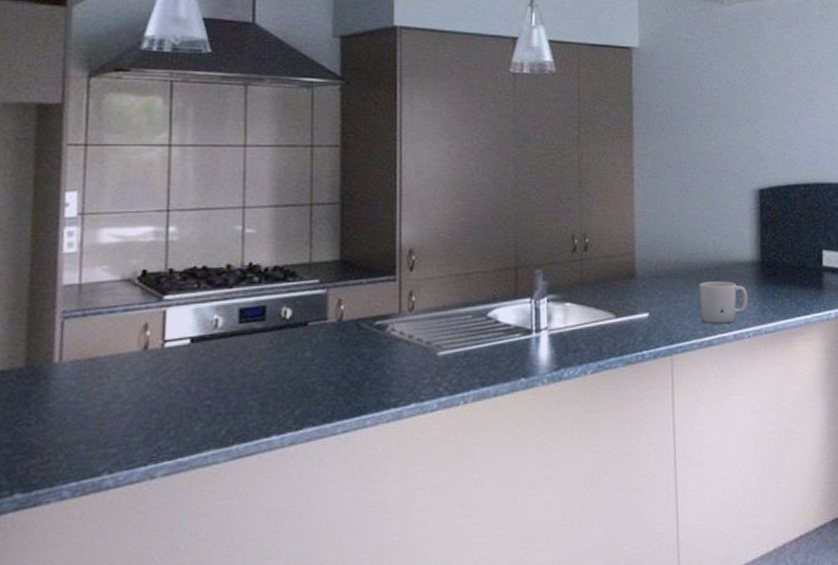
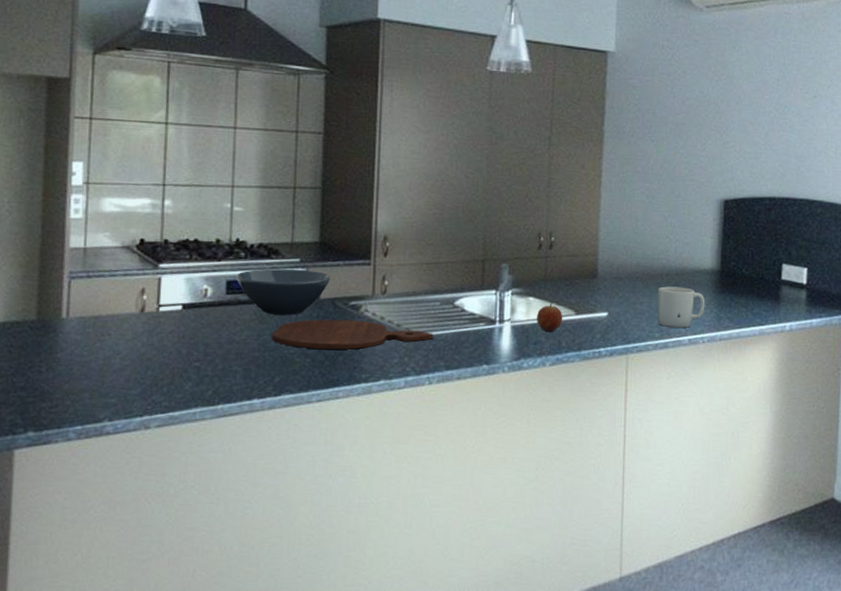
bowl: none [250,290,354,342] -> present [236,268,331,315]
cutting board: none [290,340,467,376] -> present [271,319,434,350]
fruit: none [575,307,603,339] -> present [537,302,563,333]

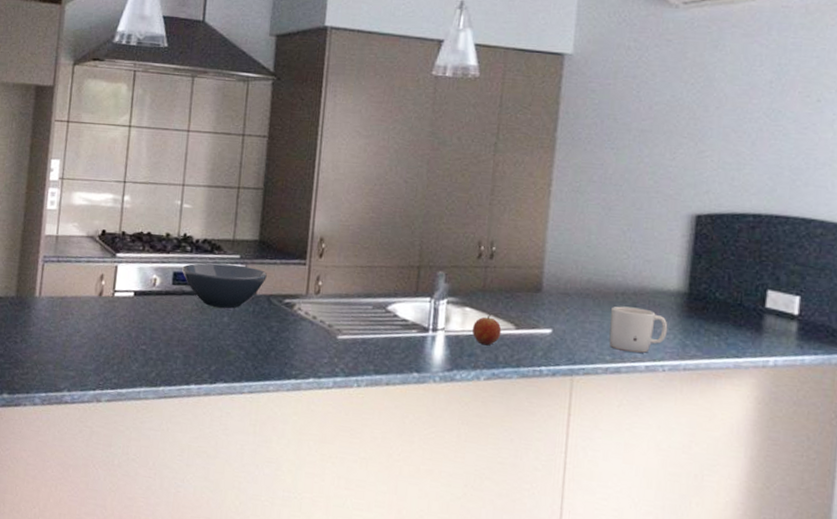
cutting board: present [271,319,434,350] -> none [210,313,365,346]

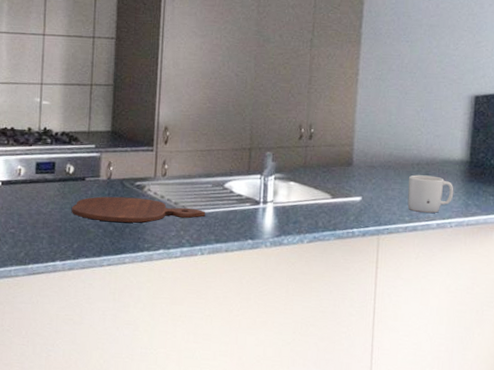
bowl: present [182,263,268,309] -> none [44,153,120,192]
cutting board: none [210,313,365,346] -> present [71,196,206,223]
fruit: present [472,314,502,346] -> none [296,187,320,214]

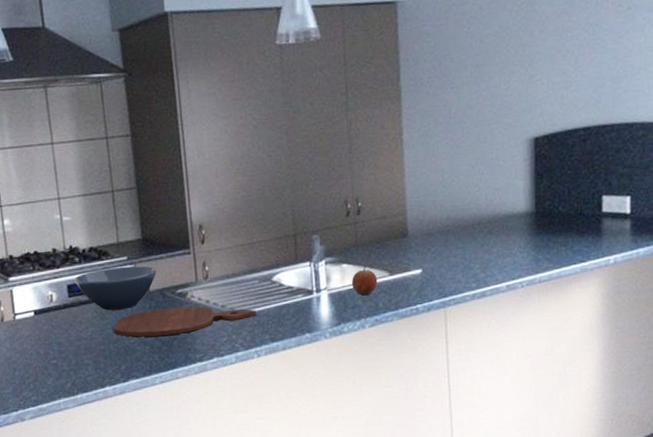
bowl: none [44,153,120,192] -> present [75,266,157,311]
fruit: none [296,187,320,214] -> present [352,267,378,296]
mug: present [407,175,454,214] -> none [471,234,522,277]

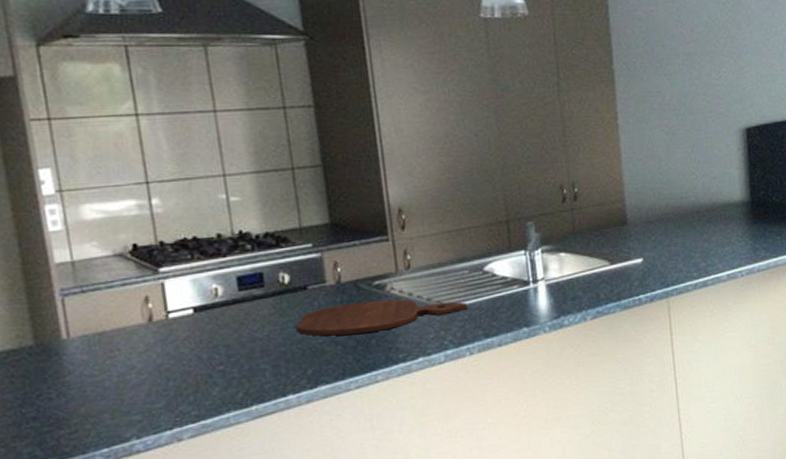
bowl: present [75,266,157,311] -> none [246,254,349,306]
fruit: present [352,267,378,296] -> none [571,255,598,287]

